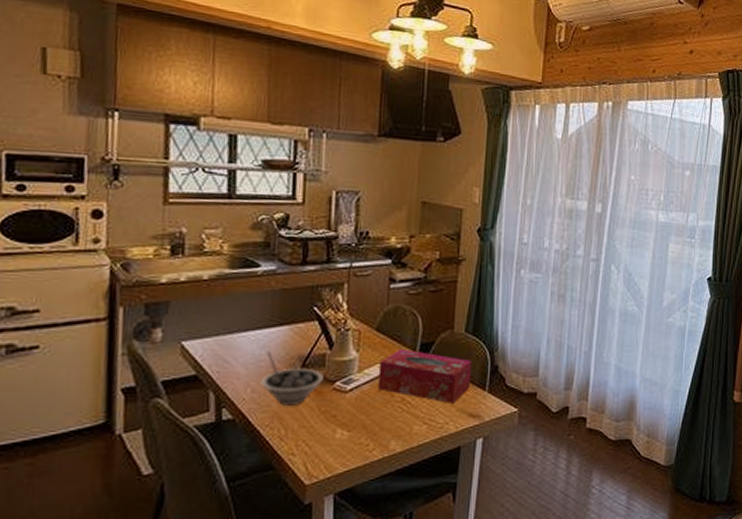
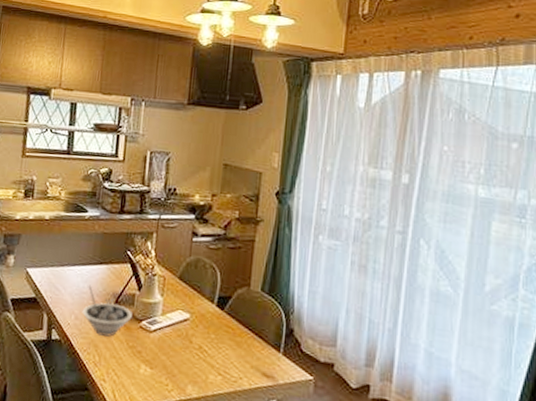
tissue box: present [377,348,472,403] -> none [178,298,267,360]

